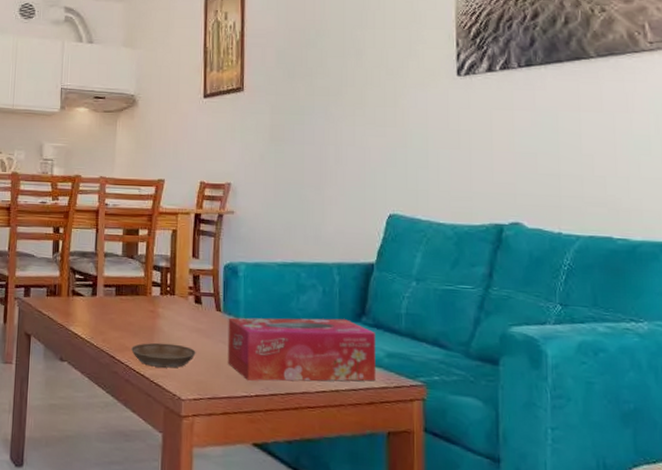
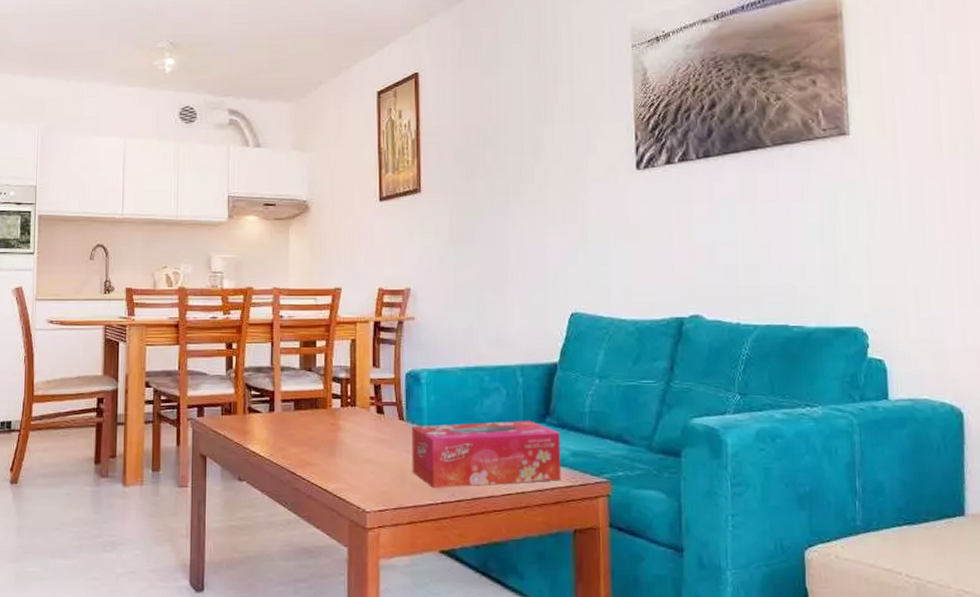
saucer: present [131,342,196,368] -> none [313,456,380,481]

